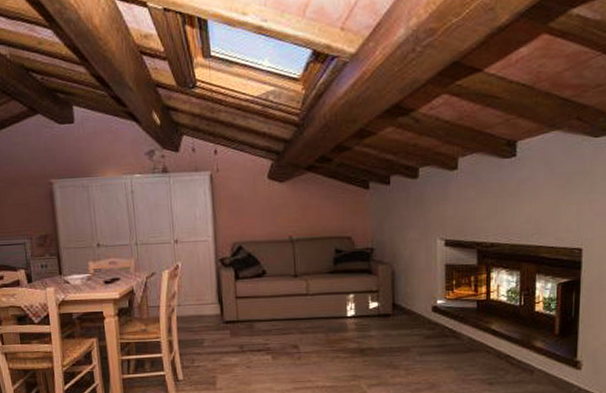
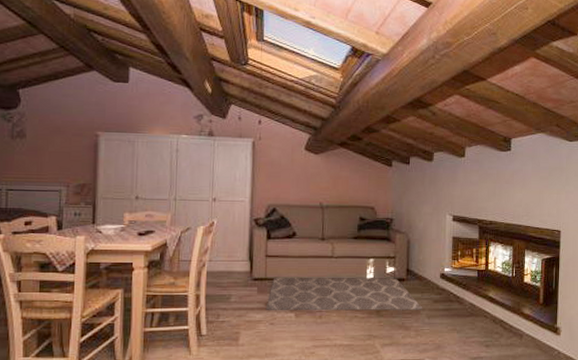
rug: none [240,314,413,353] -> present [265,277,423,311]

